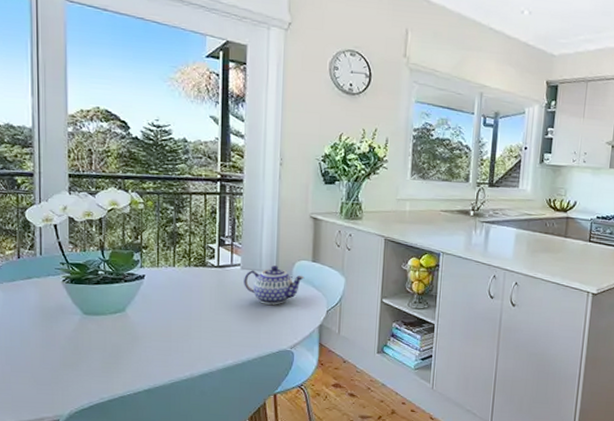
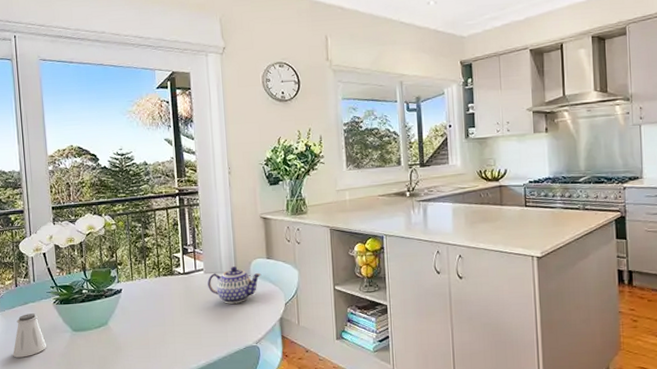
saltshaker: none [10,289,52,337] -> present [13,313,47,358]

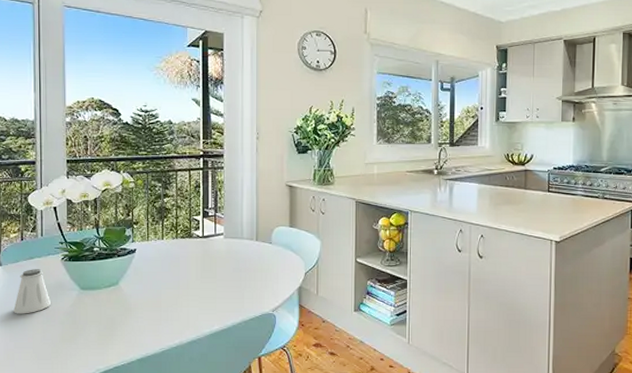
teapot: present [208,267,262,304] -> none [227,233,283,270]

